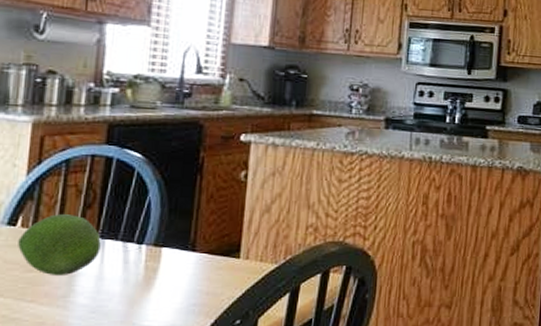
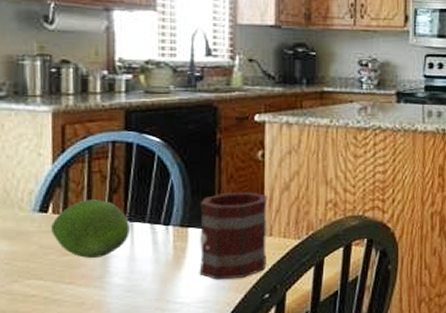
mug: none [169,212,247,303] -> present [199,192,268,280]

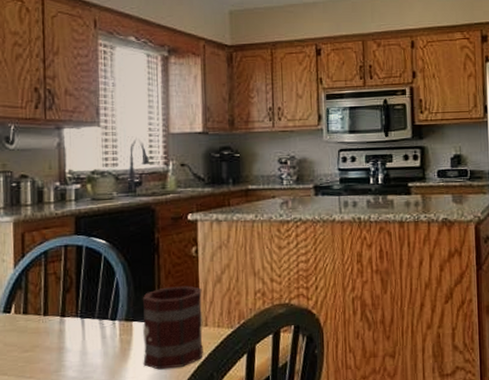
fruit: present [51,200,130,258] -> none [14,299,81,354]

